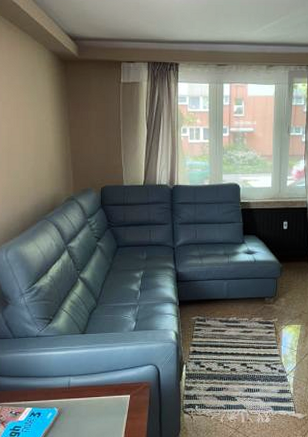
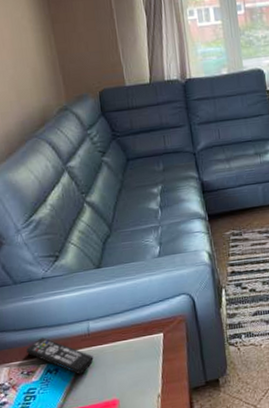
remote control: none [17,385,70,420] -> present [26,337,94,374]

